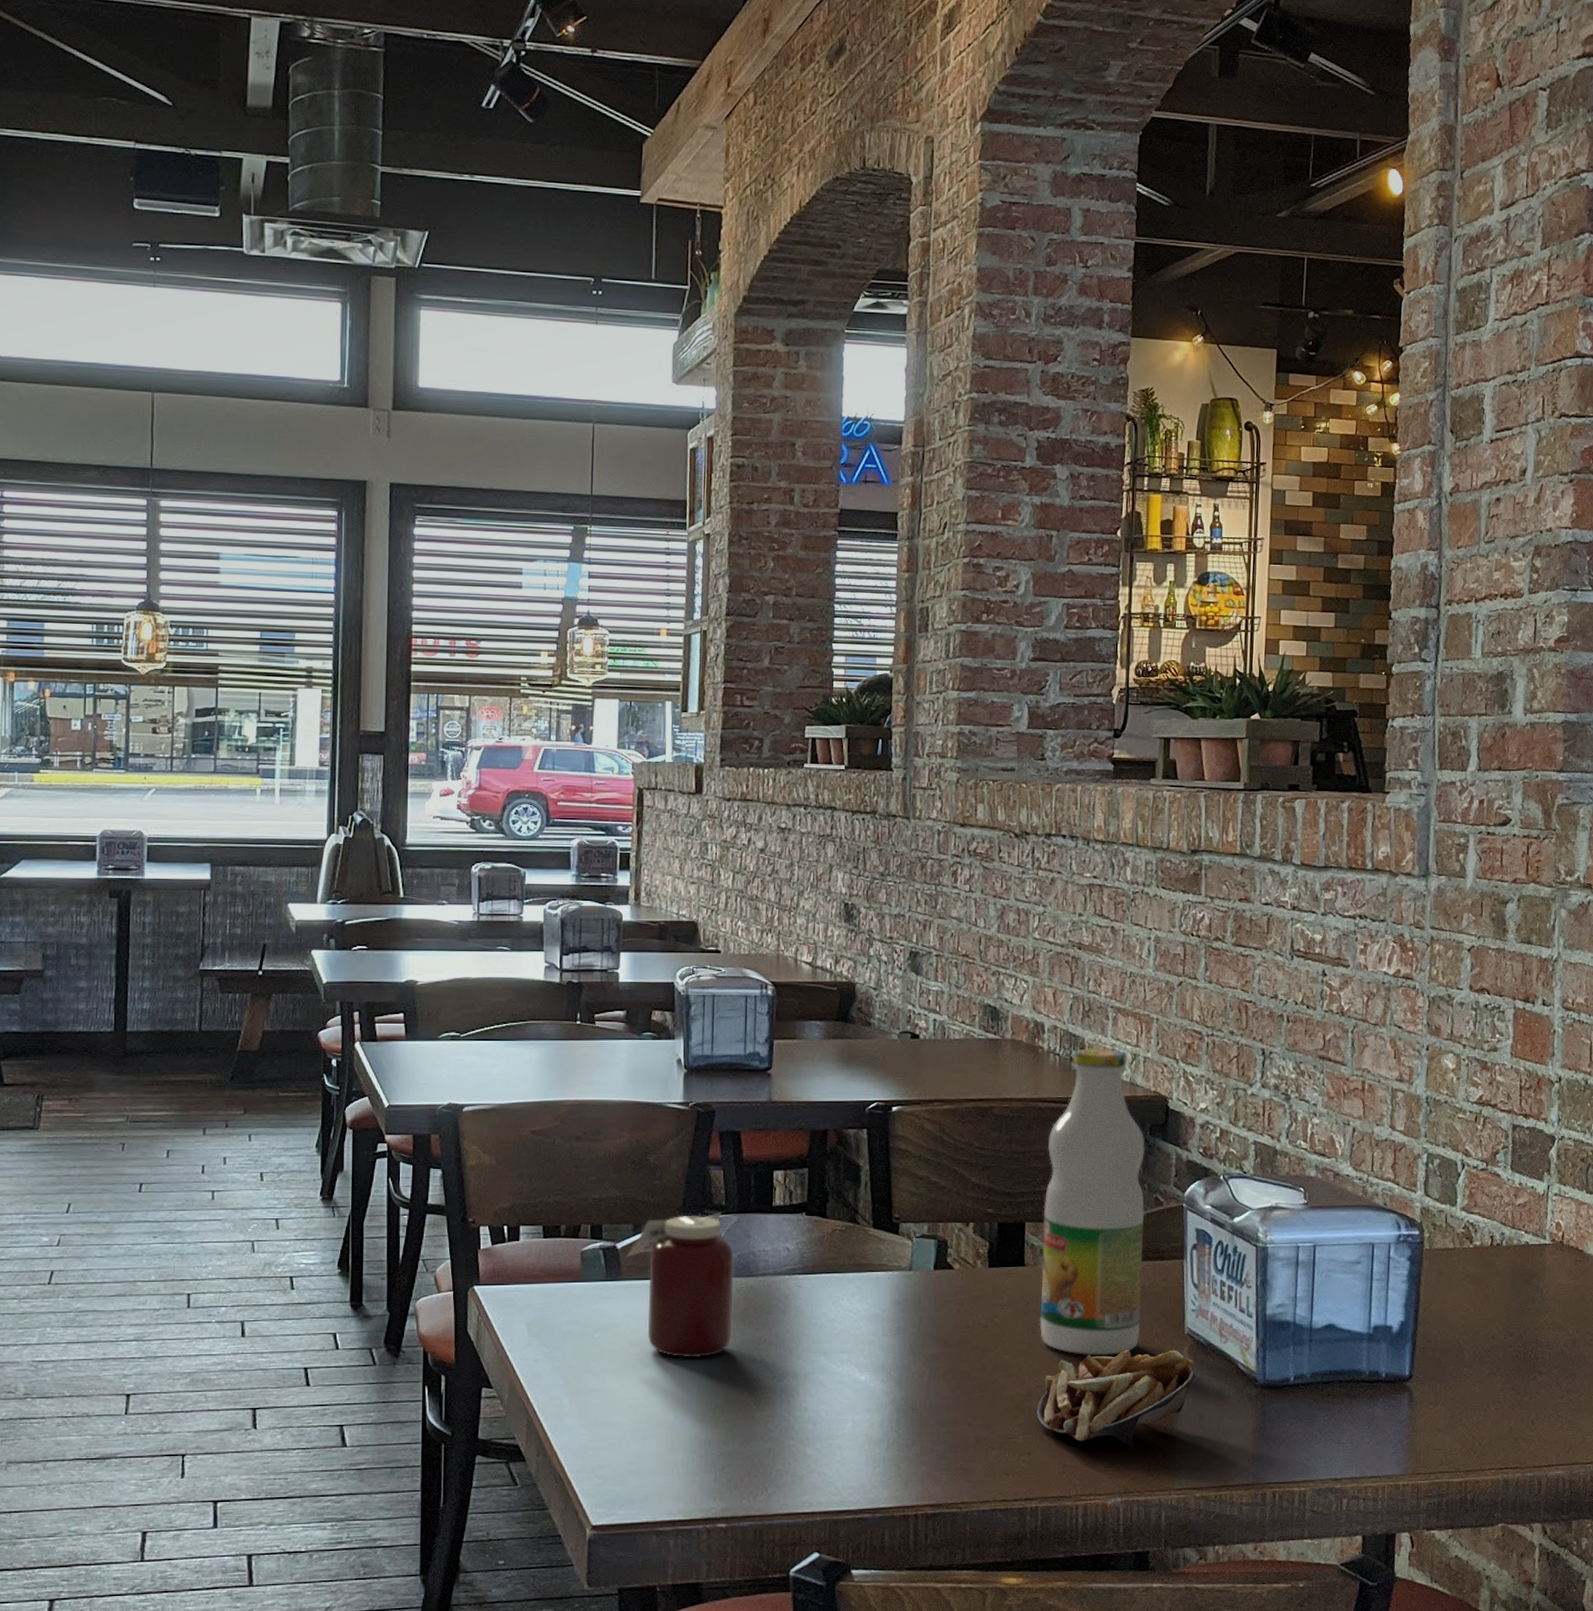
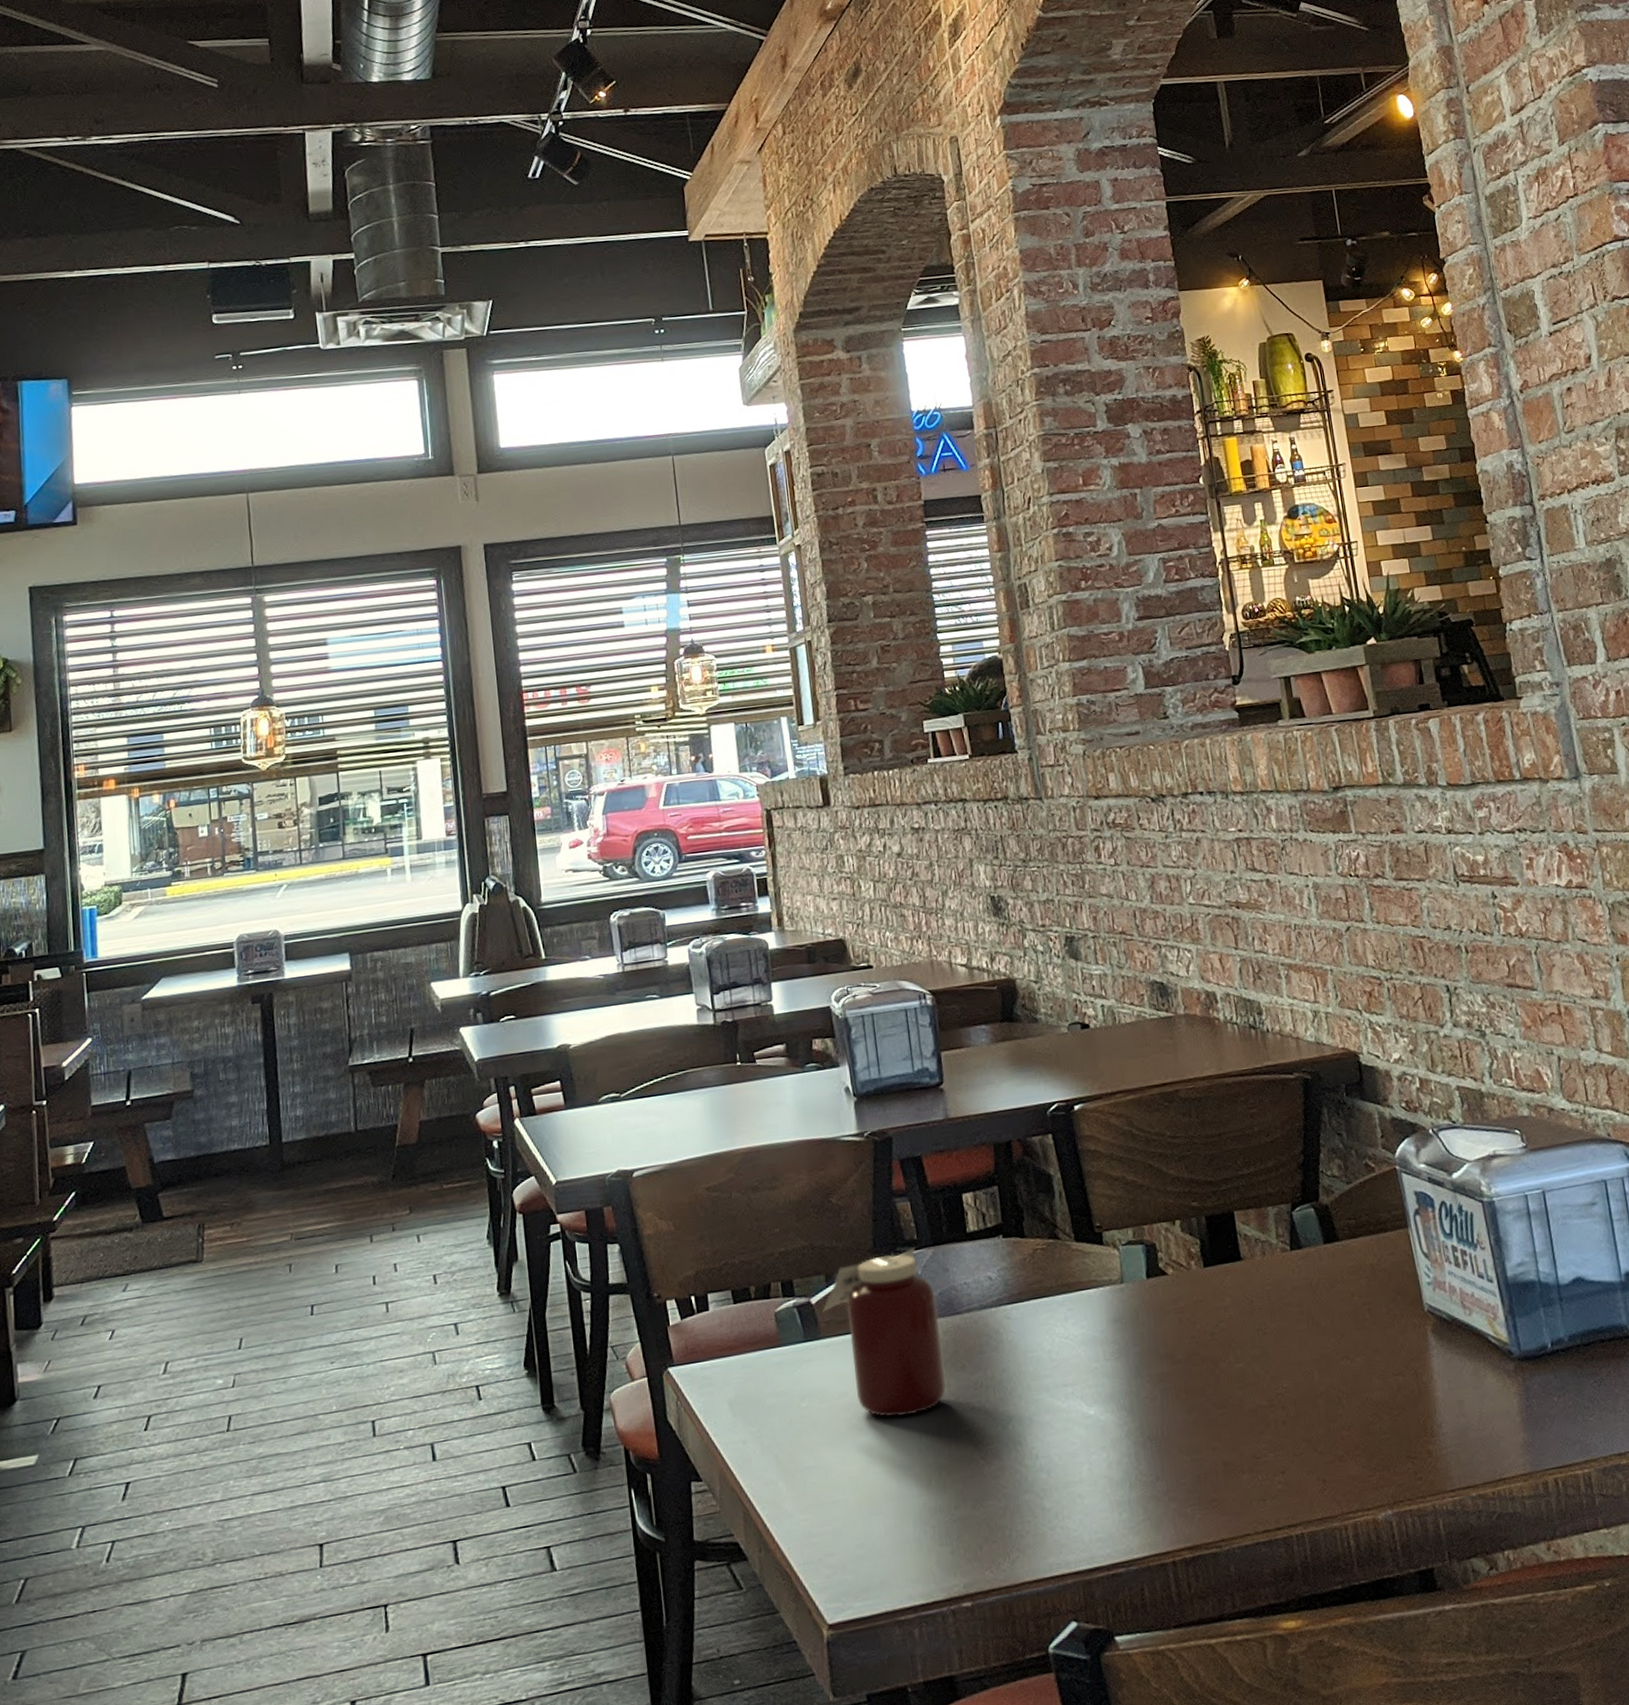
french fries: present [1036,1350,1195,1449] -> none [1282,1331,1445,1451]
bottle: present [1039,1048,1145,1356] -> none [1242,1009,1378,1351]

